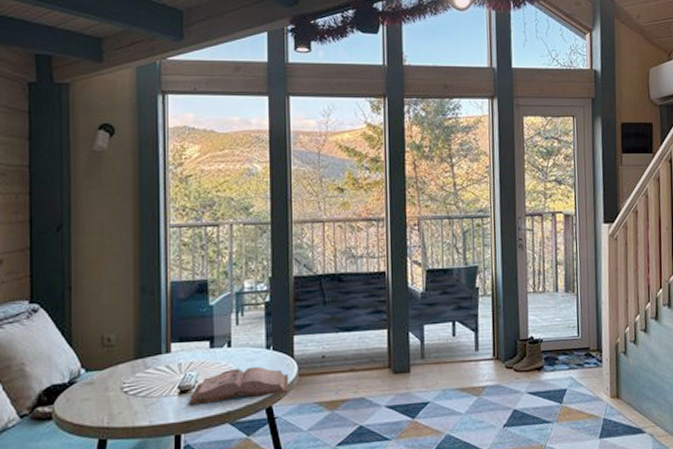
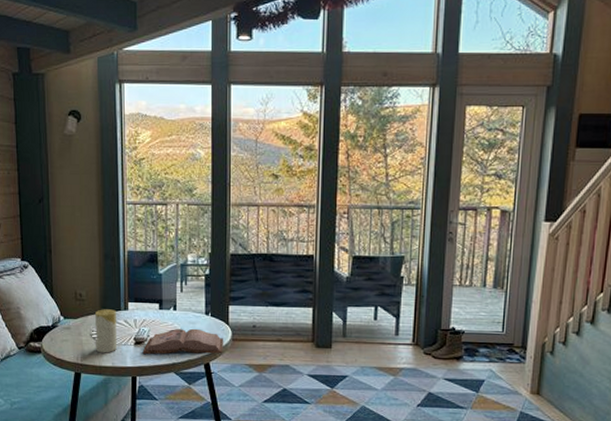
candle: none [126,353,155,410] -> present [94,309,117,353]

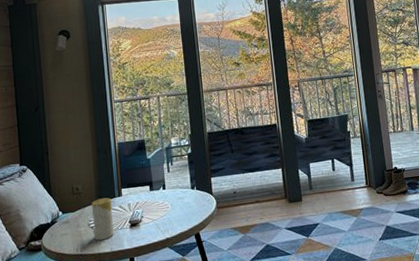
hardback book: present [142,328,223,355] -> none [137,203,210,234]

